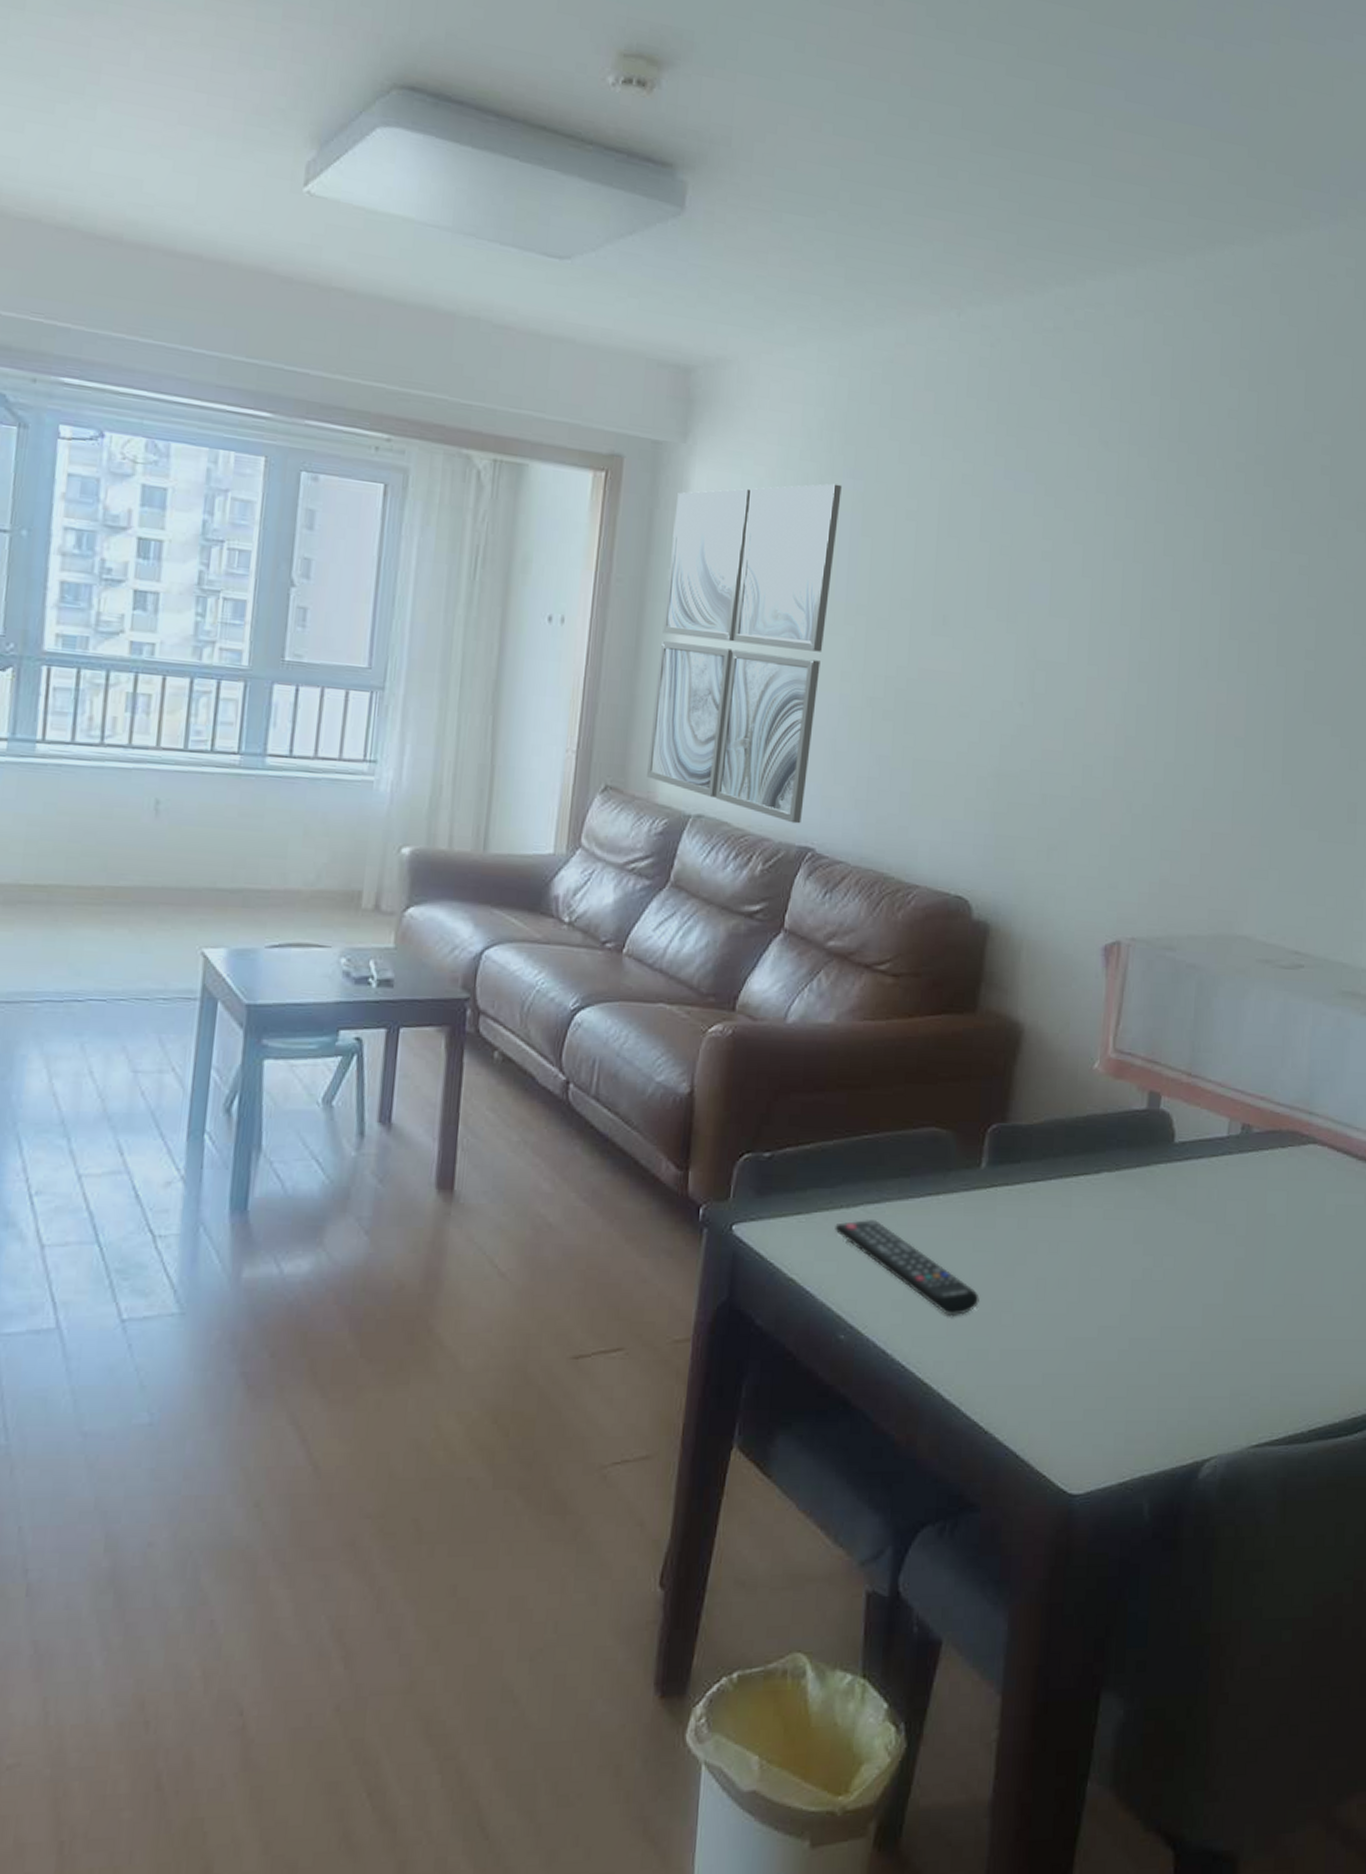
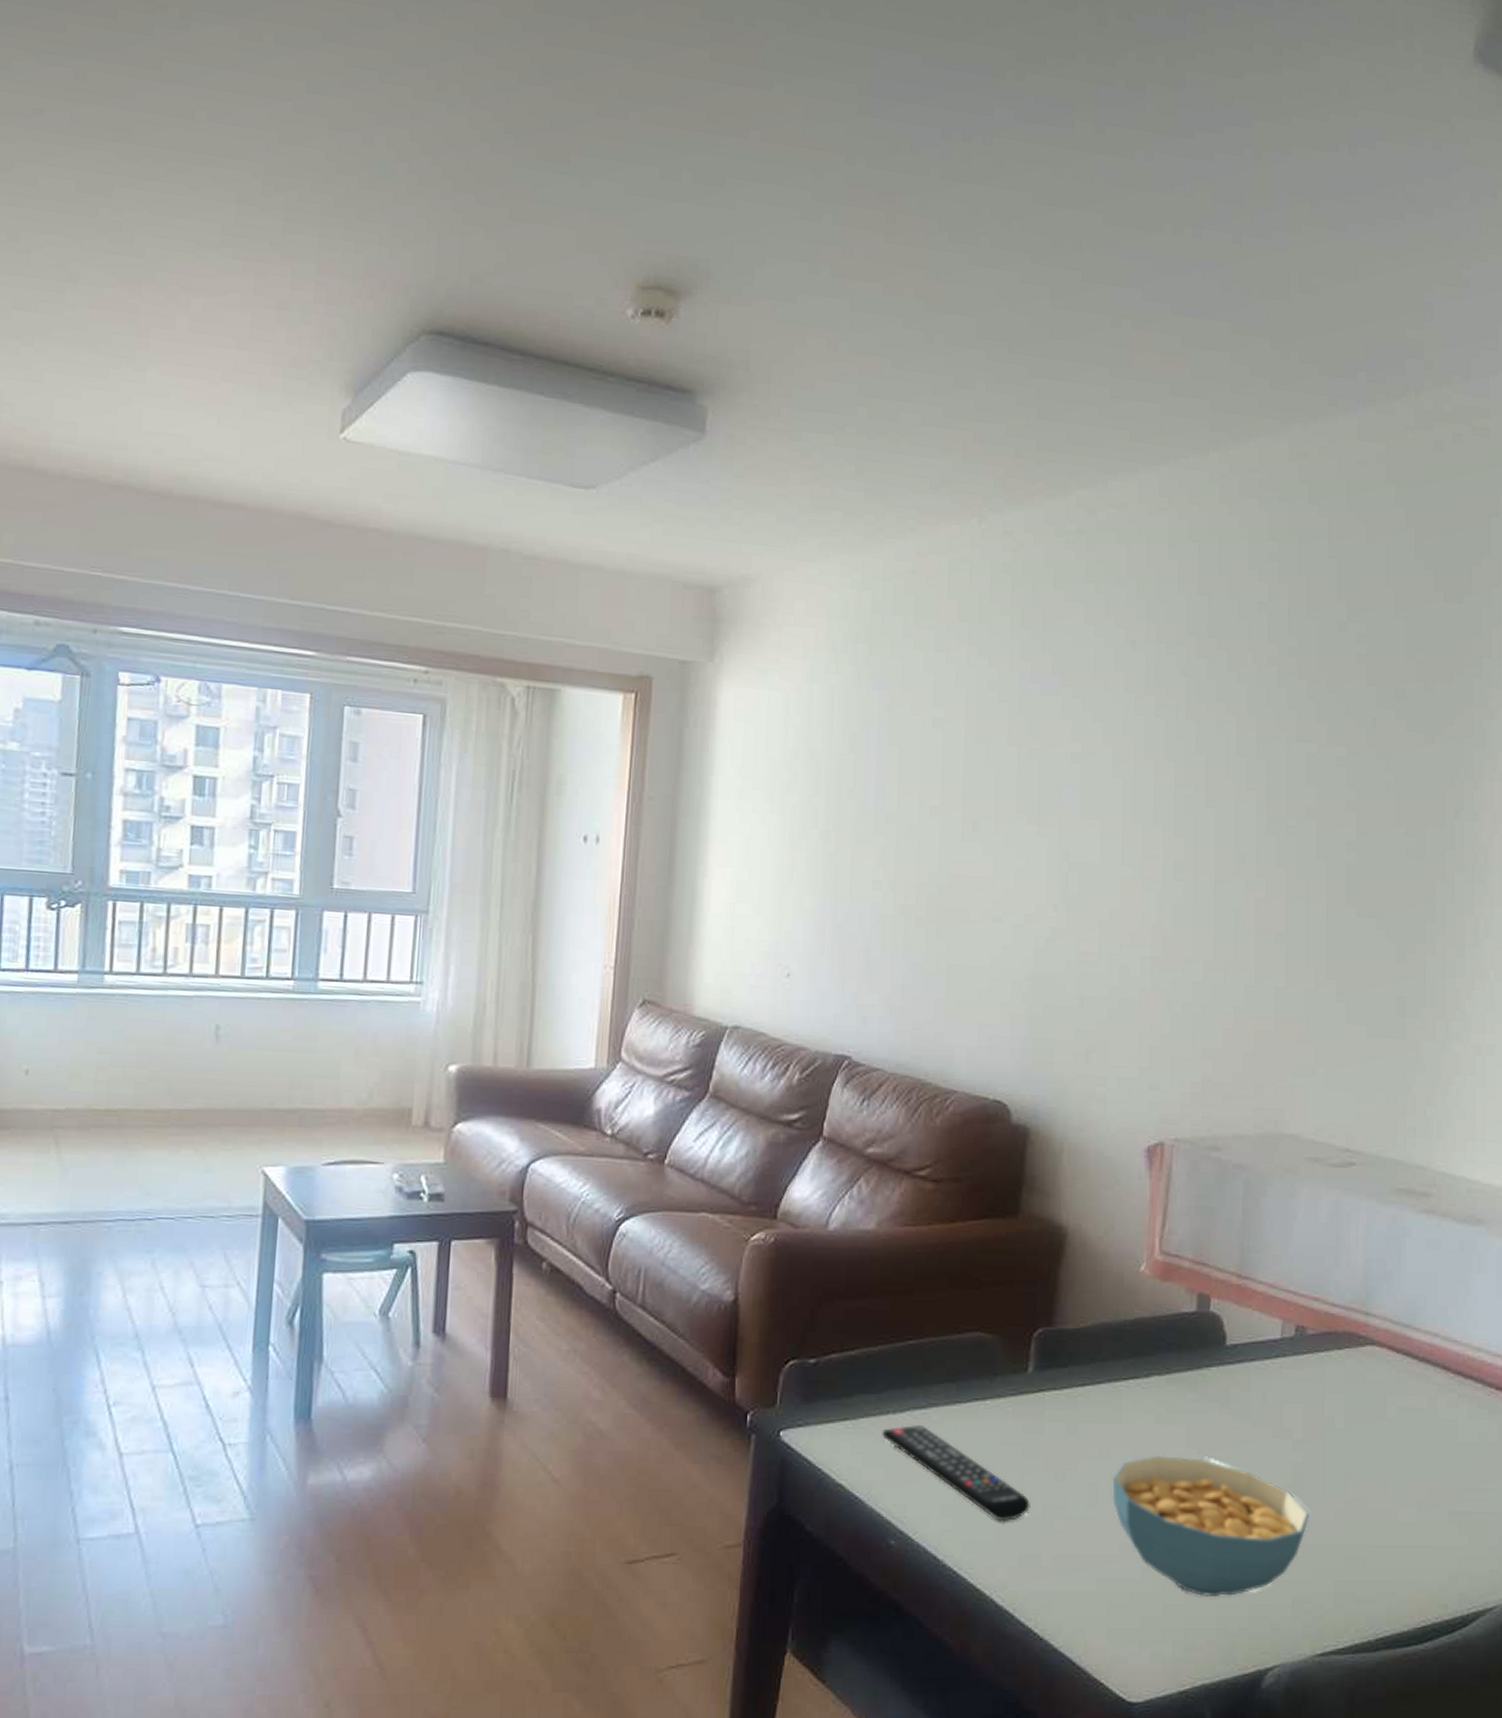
wall art: present [647,483,842,824] -> none [684,695,868,1033]
cereal bowl: none [1059,1251,1249,1389] -> present [1112,1455,1309,1596]

